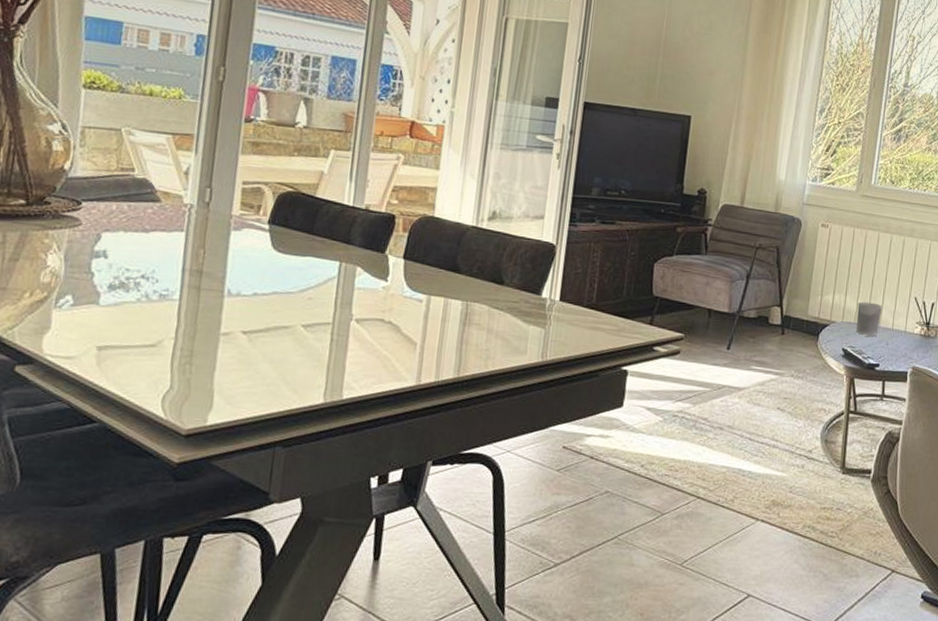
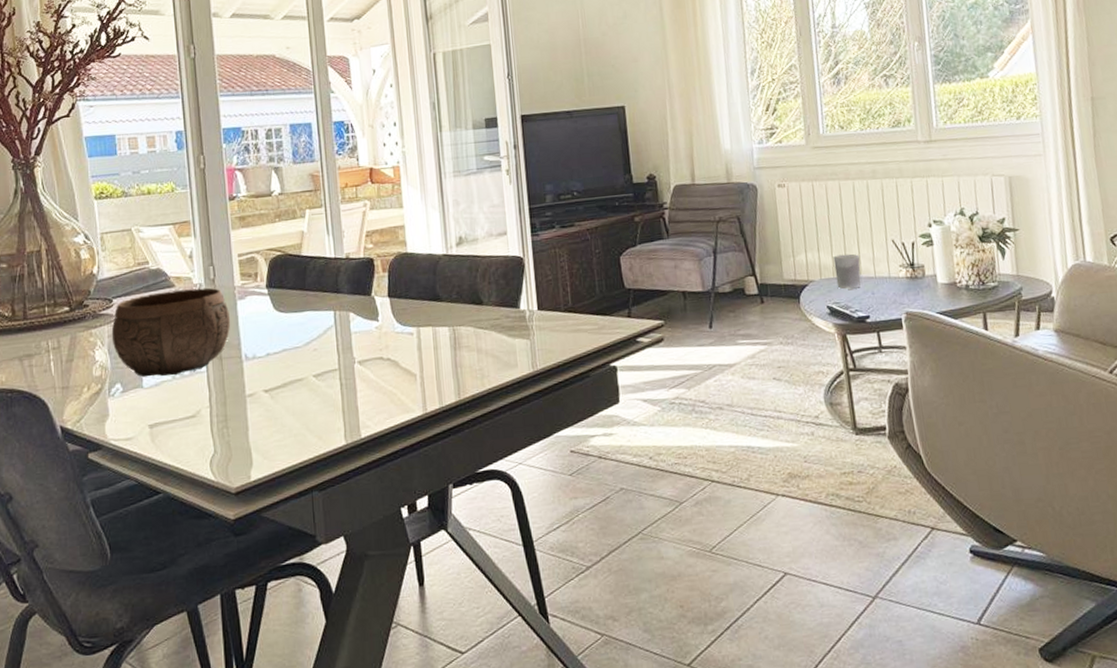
bowl: none [71,204,220,298] -> present [111,287,231,378]

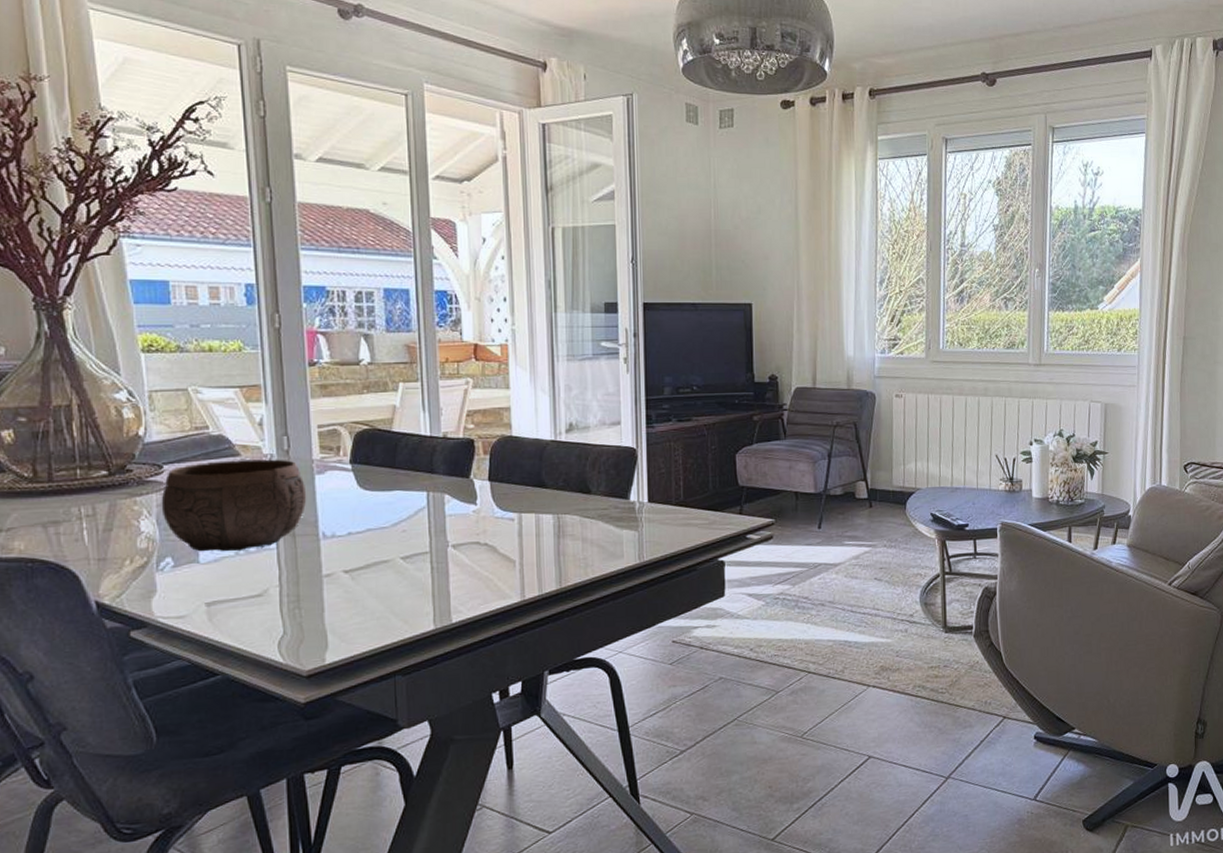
candle holder: present [833,253,861,290] -> none [941,465,966,499]

